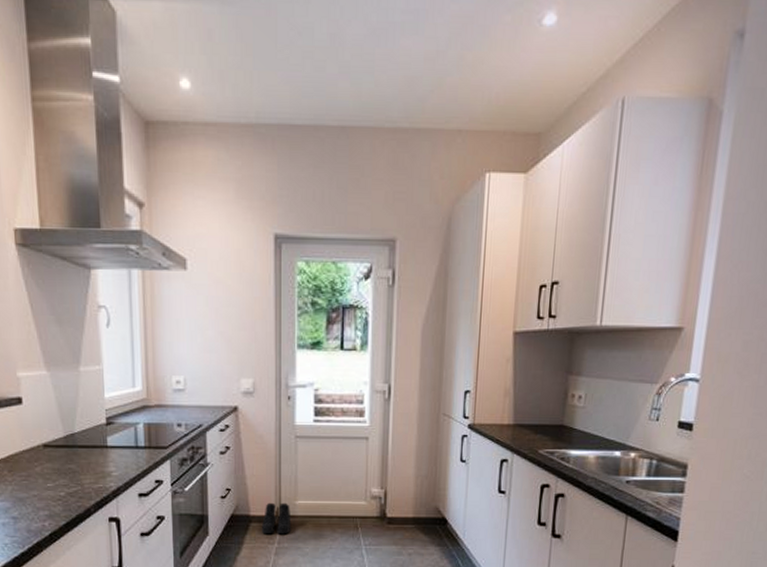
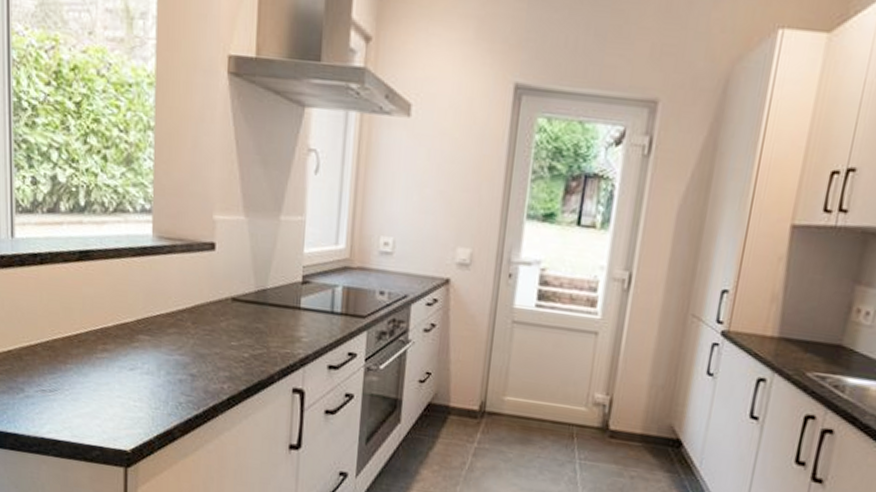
boots: present [261,502,290,535] -> none [460,394,497,434]

